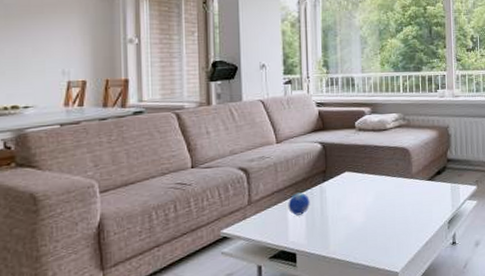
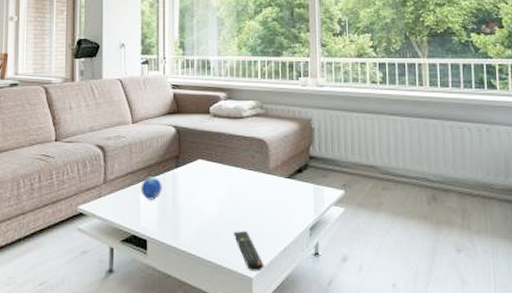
remote control: none [379,232,409,267] -> present [233,231,264,272]

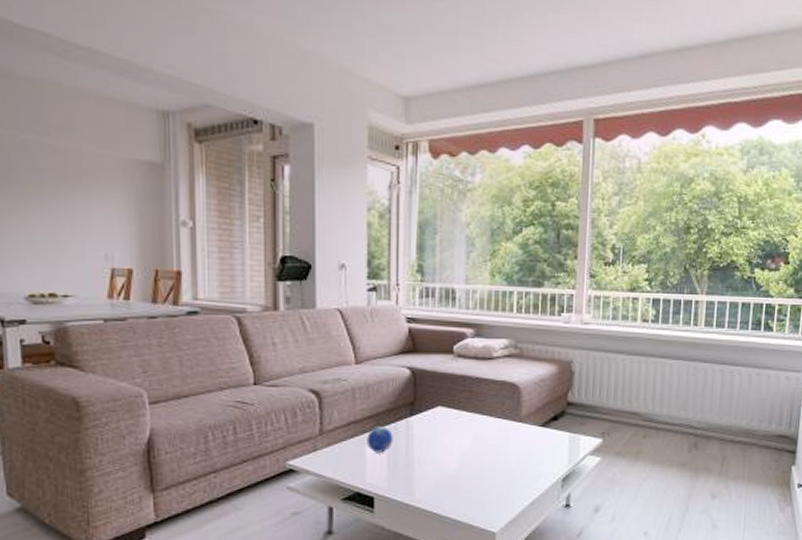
remote control: present [233,231,264,272] -> none [476,484,510,526]

